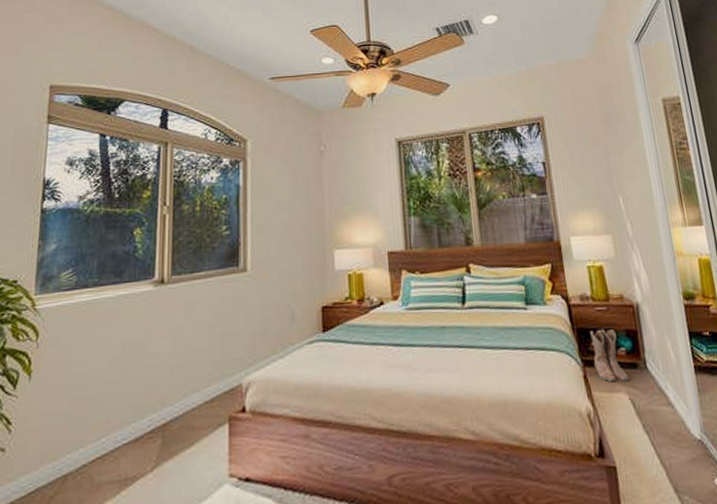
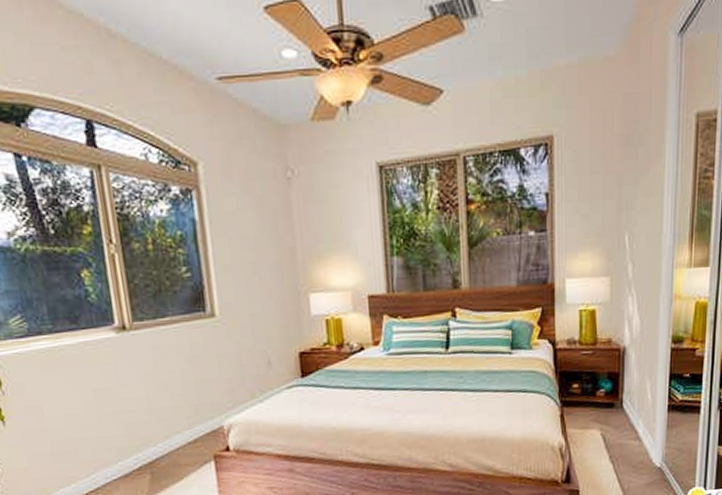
boots: present [590,329,629,382] -> none [573,372,603,420]

